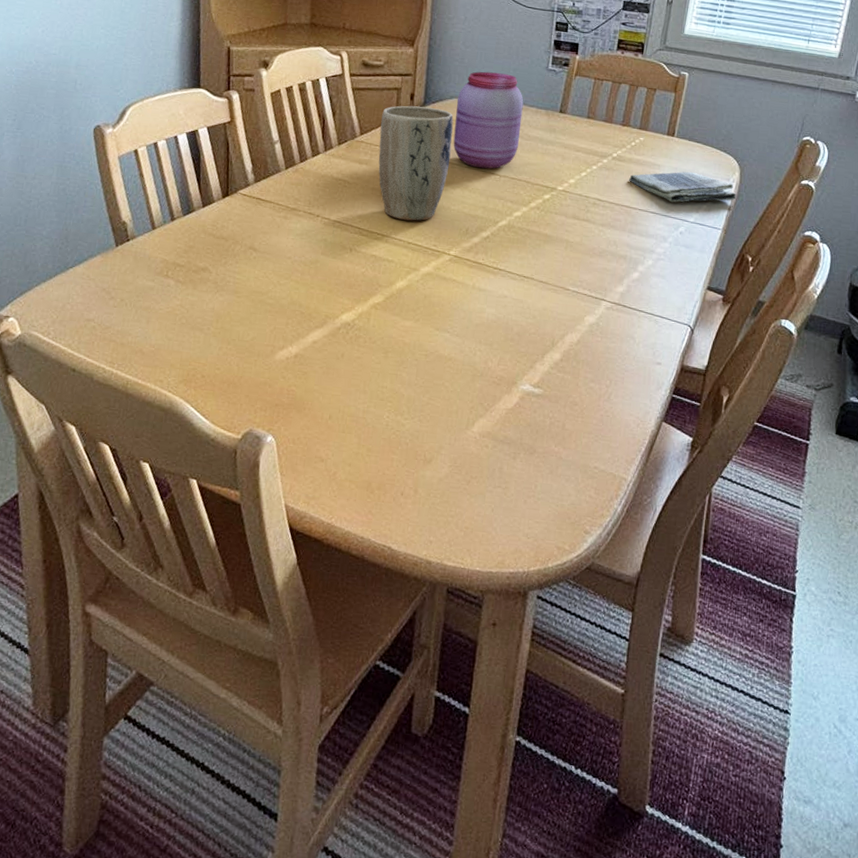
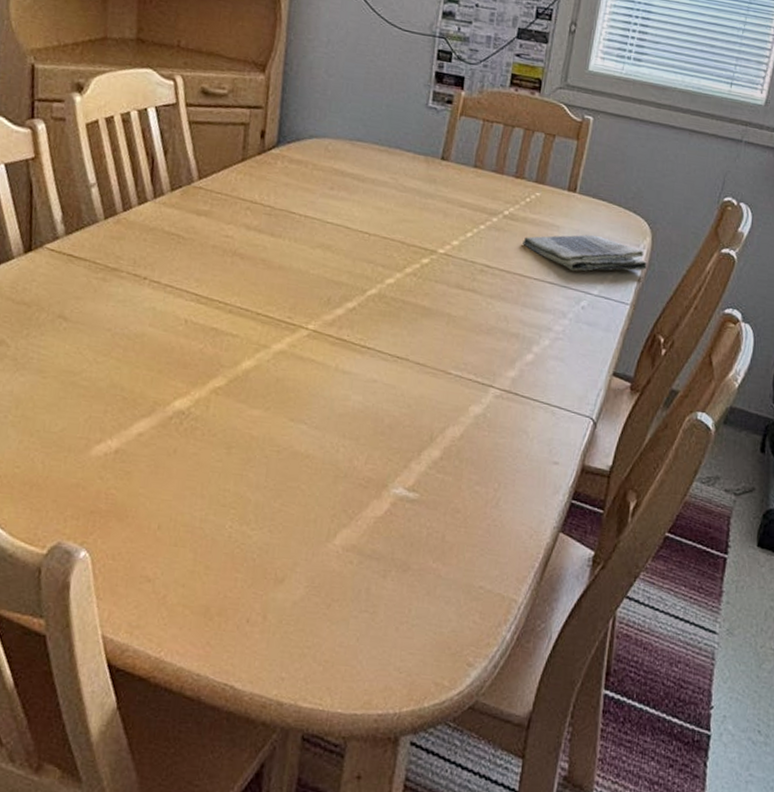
plant pot: present [378,105,454,221] -> none [220,145,313,288]
jar: present [453,71,524,169] -> none [312,106,399,226]

